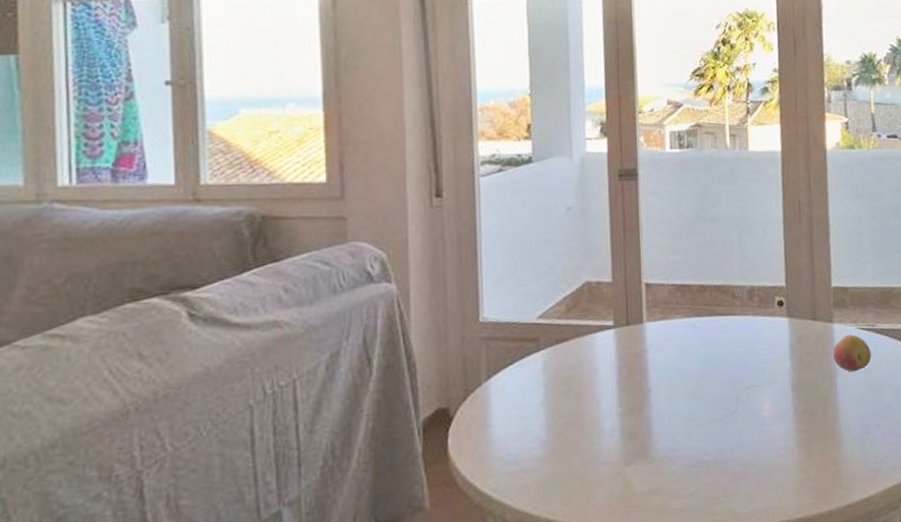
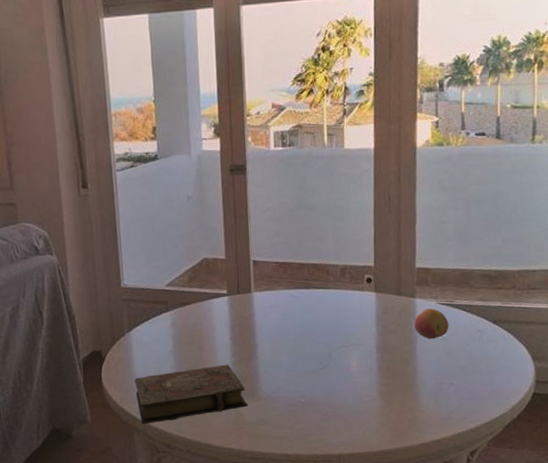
book: none [492,416,639,507] -> present [134,364,248,425]

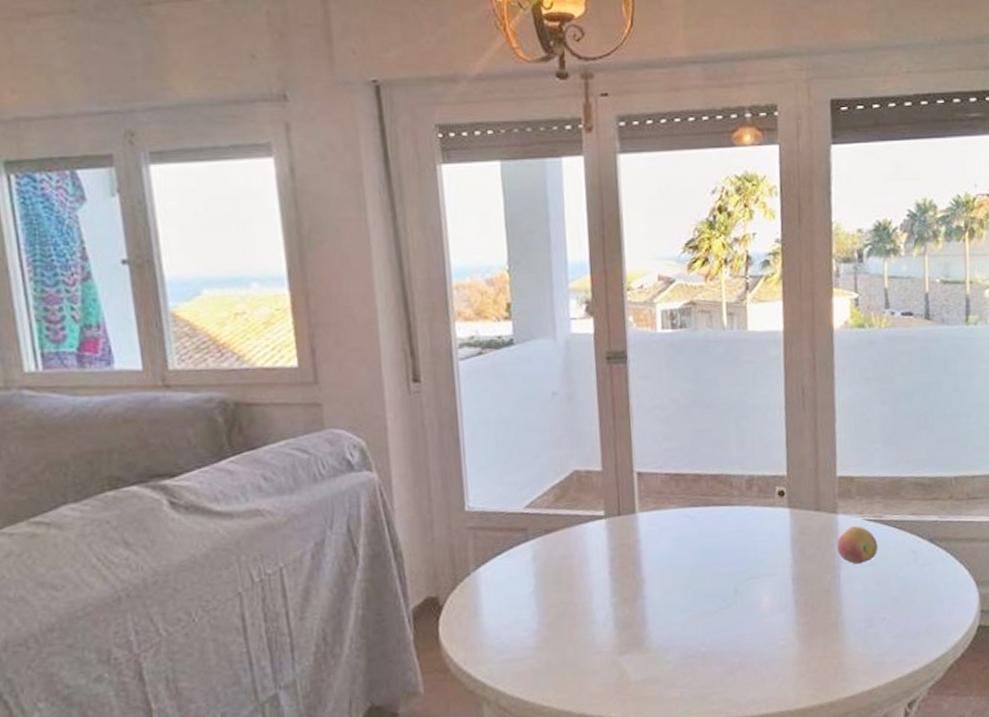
book: present [134,364,248,425] -> none [483,607,634,693]

